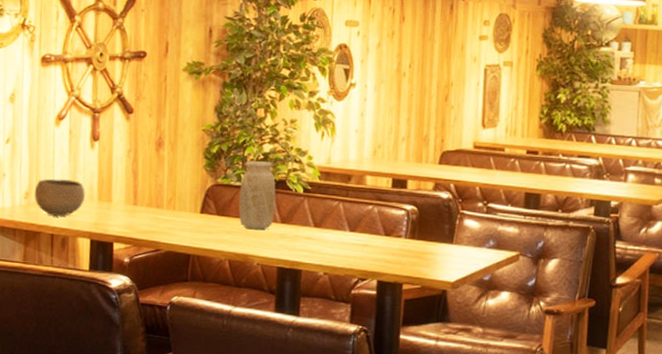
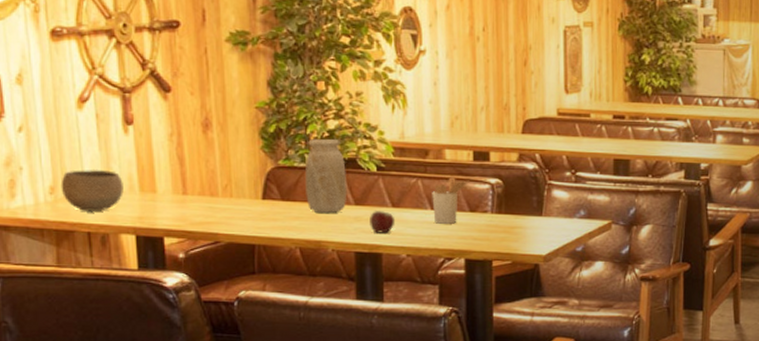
apple: none [293,230,315,251] -> present [370,211,394,233]
utensil holder: none [351,201,387,246] -> present [432,176,469,224]

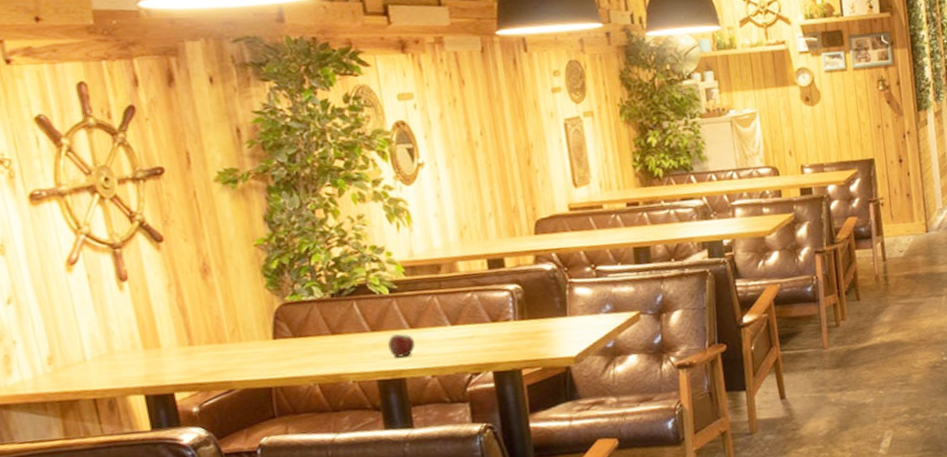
bowl: present [61,170,124,211] -> none [58,331,126,378]
vase: present [306,139,348,213] -> none [313,267,362,345]
utensil holder: present [432,176,469,224] -> none [449,288,487,340]

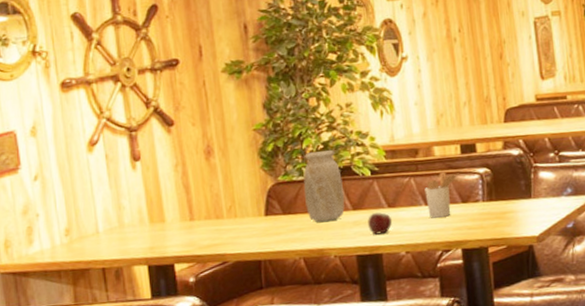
vase: none [313,267,362,345] -> present [303,150,345,222]
utensil holder: none [449,288,487,340] -> present [425,171,459,219]

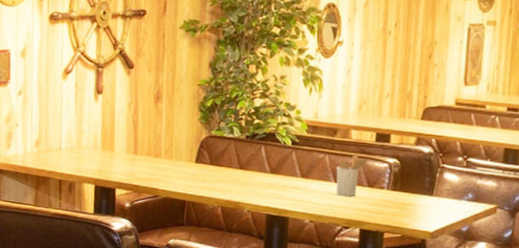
vase: present [303,150,345,222] -> none [231,114,266,179]
apple: present [368,212,392,235] -> none [281,180,302,200]

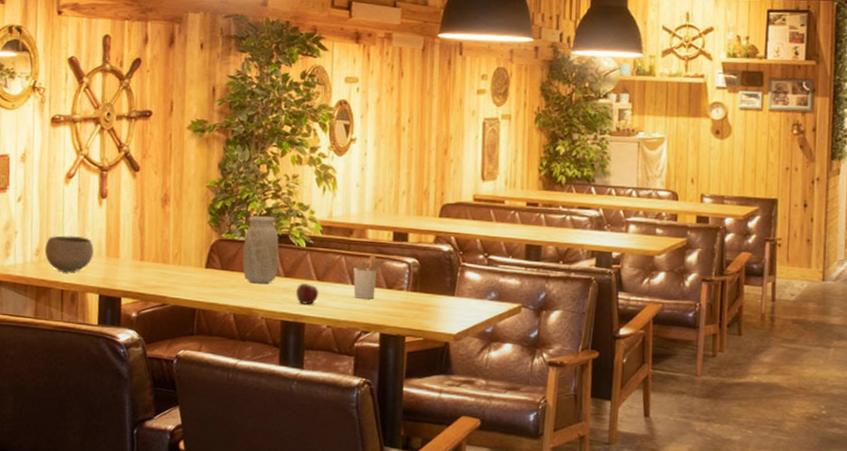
bowl: none [44,128,90,163] -> present [44,235,94,272]
vase: none [231,114,266,179] -> present [242,216,279,283]
apple: none [281,180,302,200] -> present [296,283,318,305]

